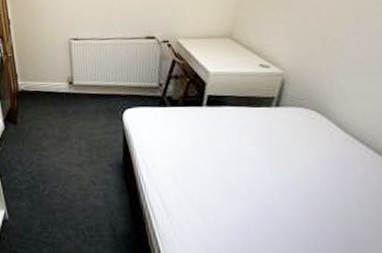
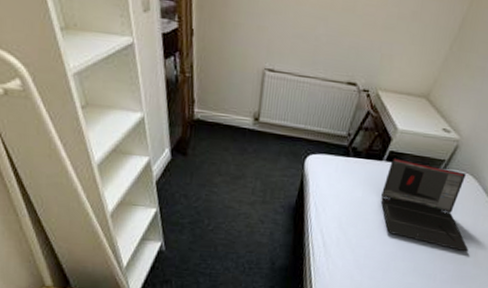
laptop: none [211,101,348,206] -> present [381,157,468,252]

